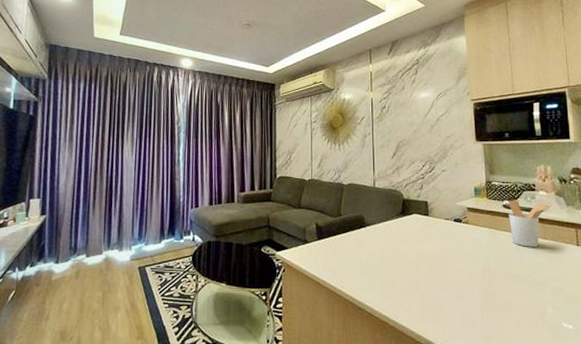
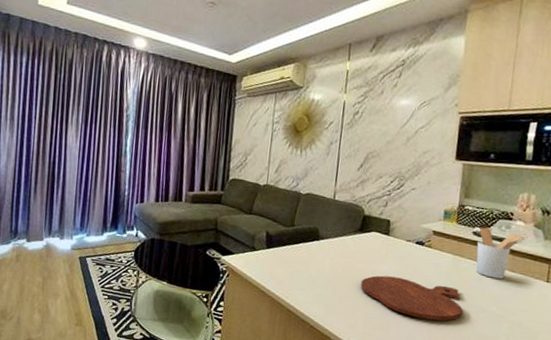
cutting board: none [409,255,508,294] -> present [360,275,463,321]

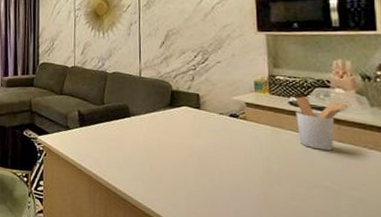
cutting board: present [360,275,463,321] -> none [177,150,293,198]

